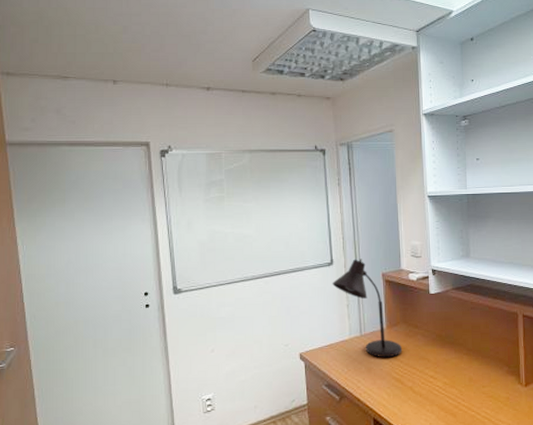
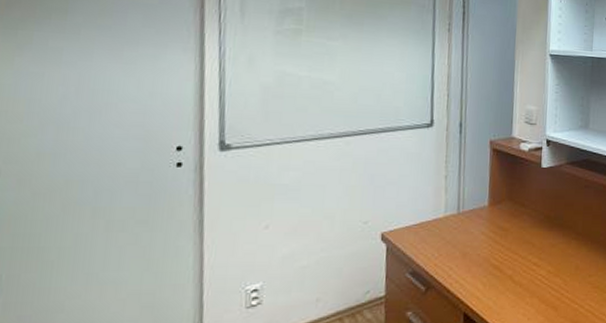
desk lamp: present [332,259,402,358] -> none [429,121,504,241]

